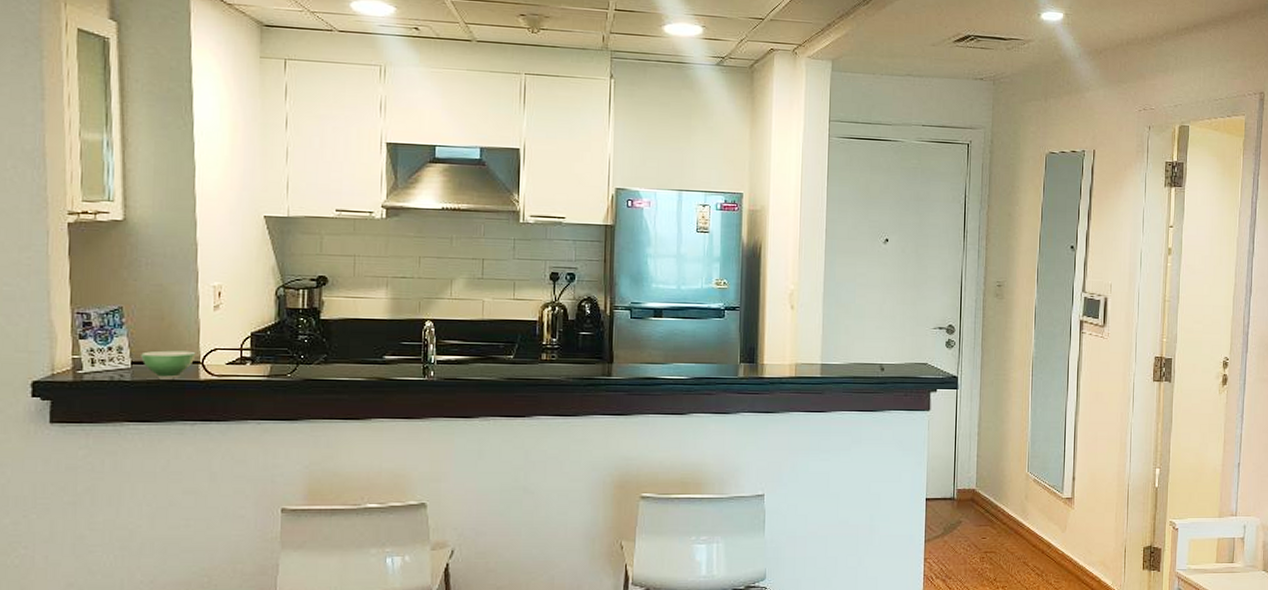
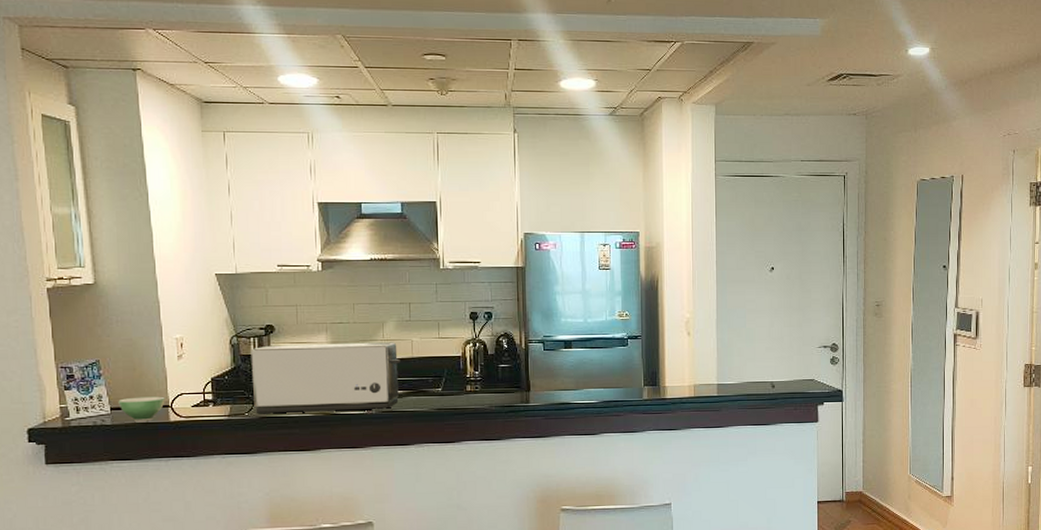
toaster: none [298,299,469,377] -> present [251,342,400,414]

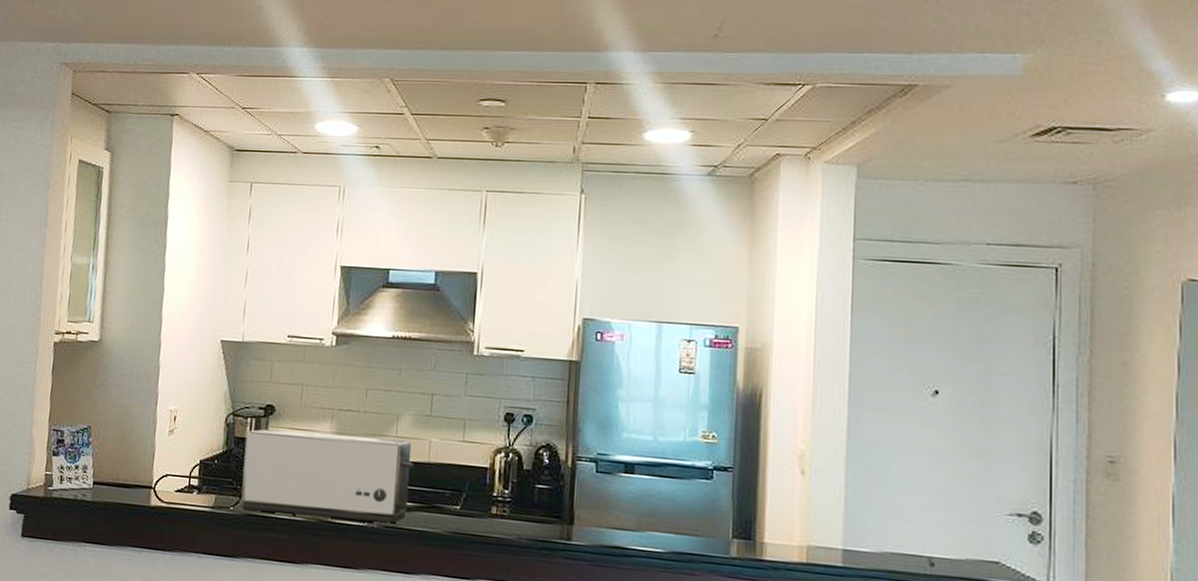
bowl: present [118,396,165,423] -> none [102,472,150,504]

